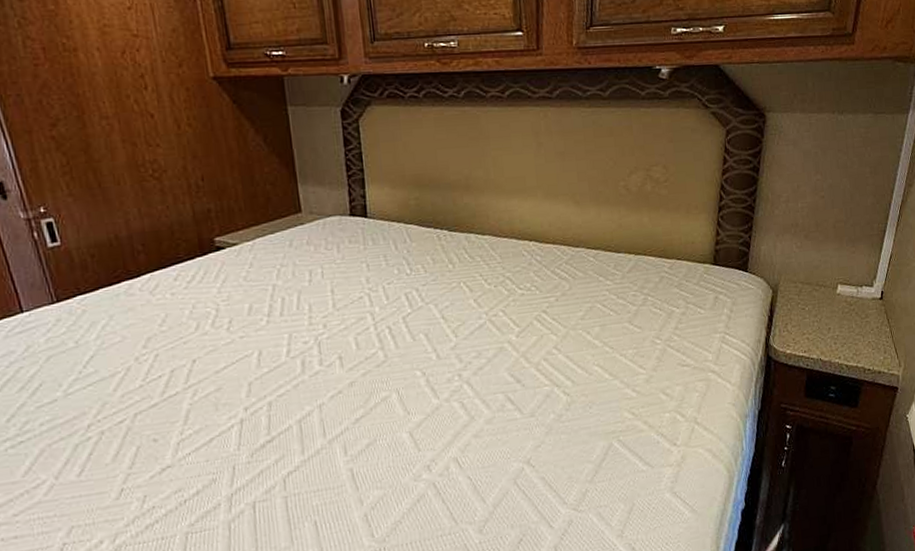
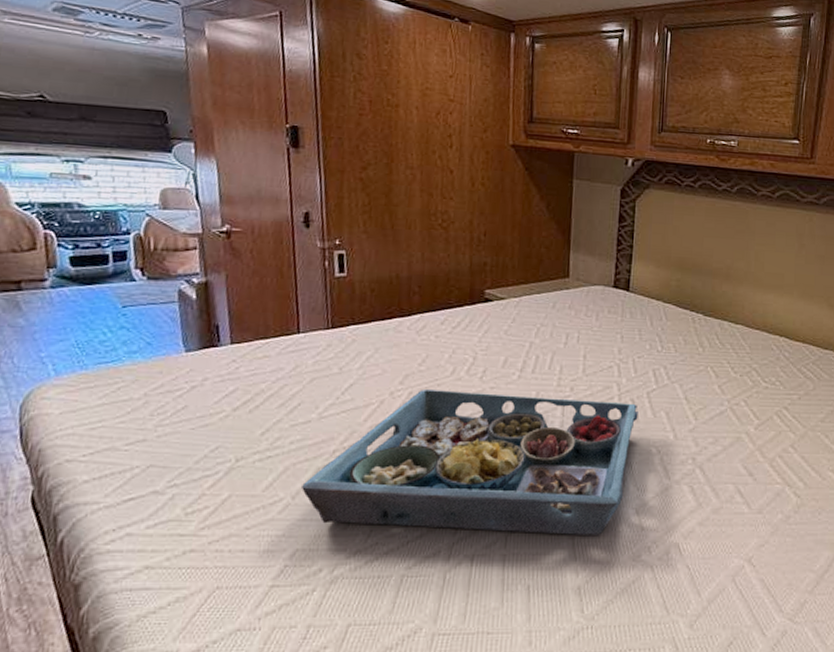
serving tray: none [63,330,398,498] -> present [302,388,638,535]

